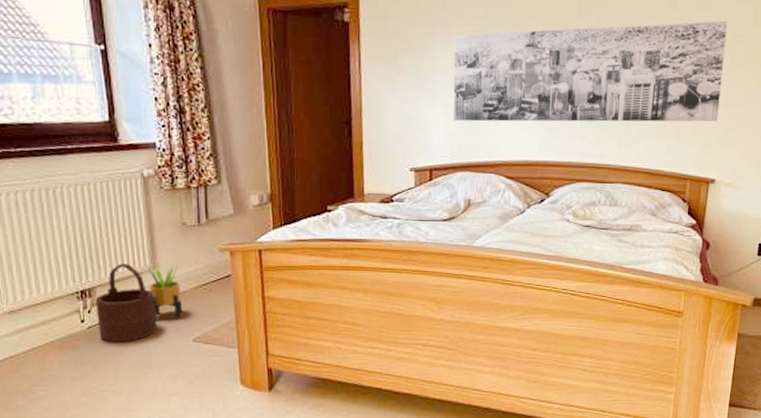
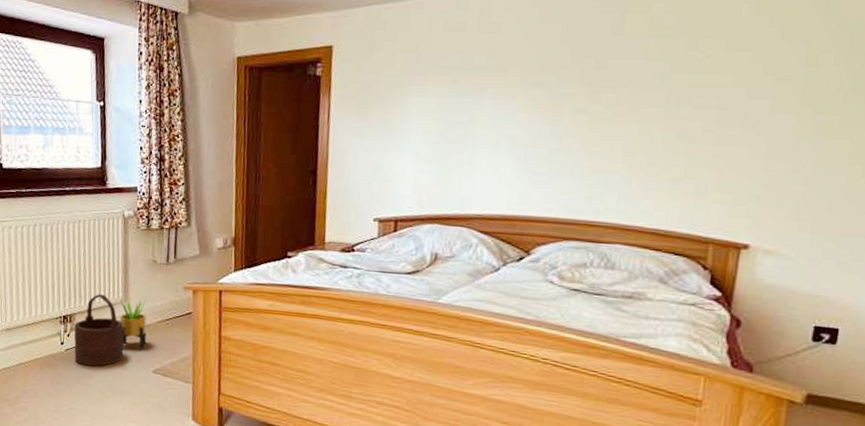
wall art: present [453,20,727,122] -> none [423,61,767,178]

